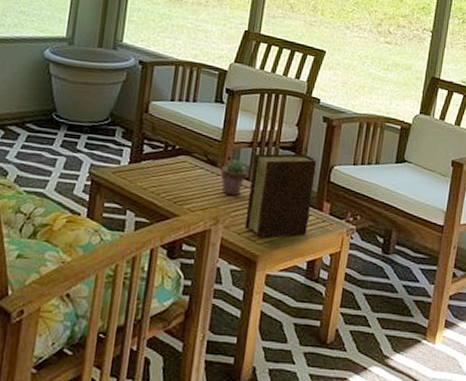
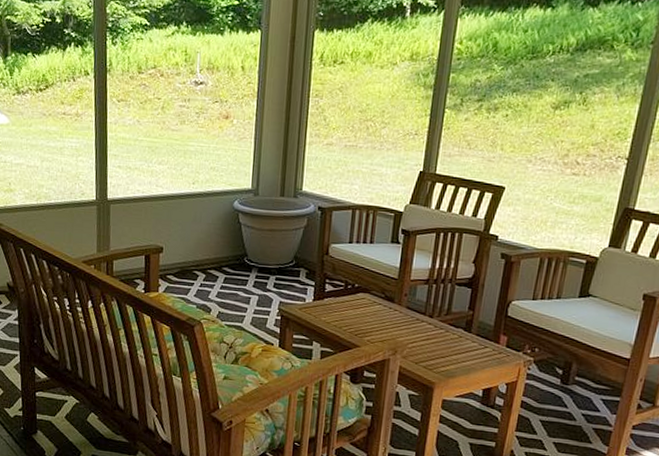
potted succulent: present [220,159,247,196] -> none [397,296,423,329]
diary: present [244,153,317,239] -> none [421,289,494,368]

